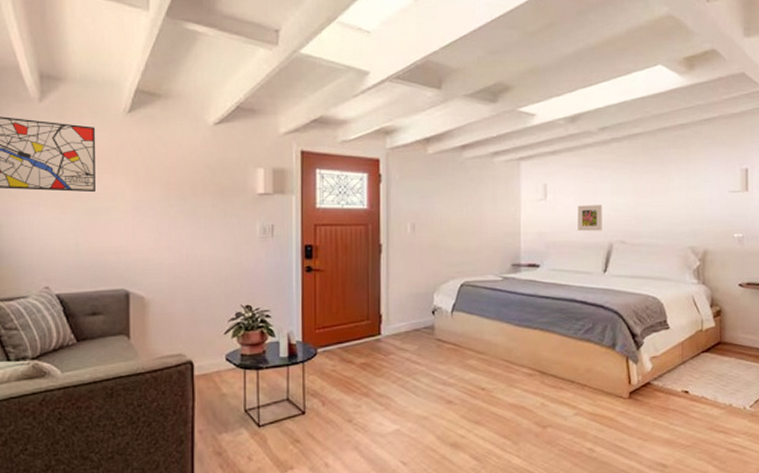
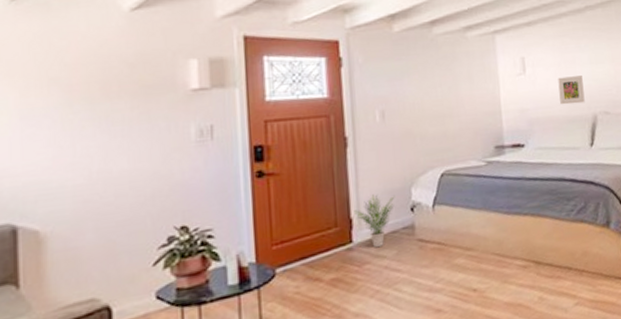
potted plant: none [383,296,419,342] -> present [354,194,395,248]

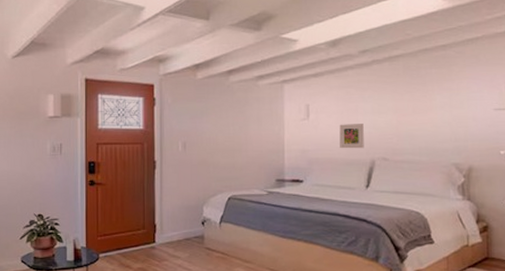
potted plant: present [354,194,395,248] -> none [158,208,190,250]

